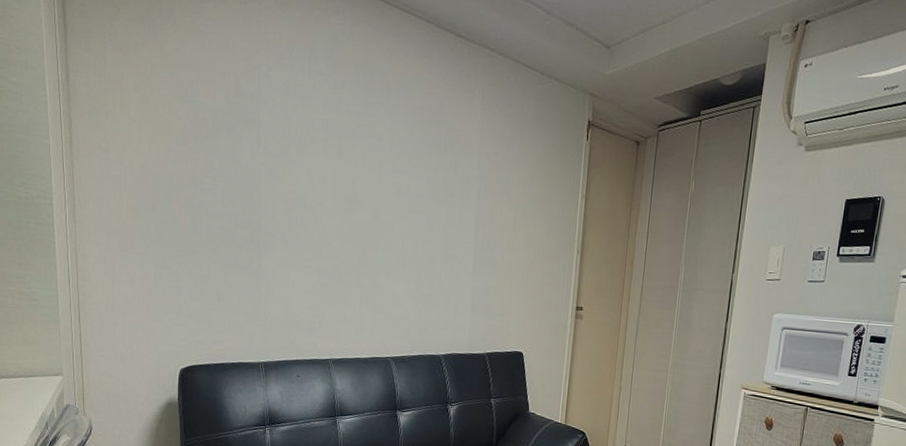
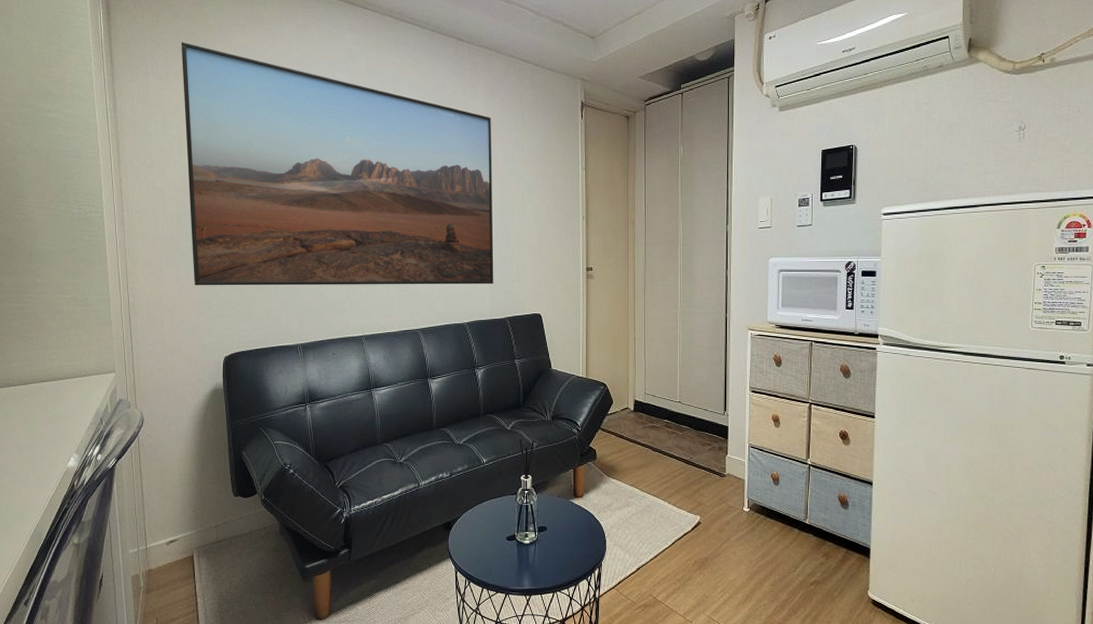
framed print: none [144,9,487,316] -> present [181,42,494,286]

